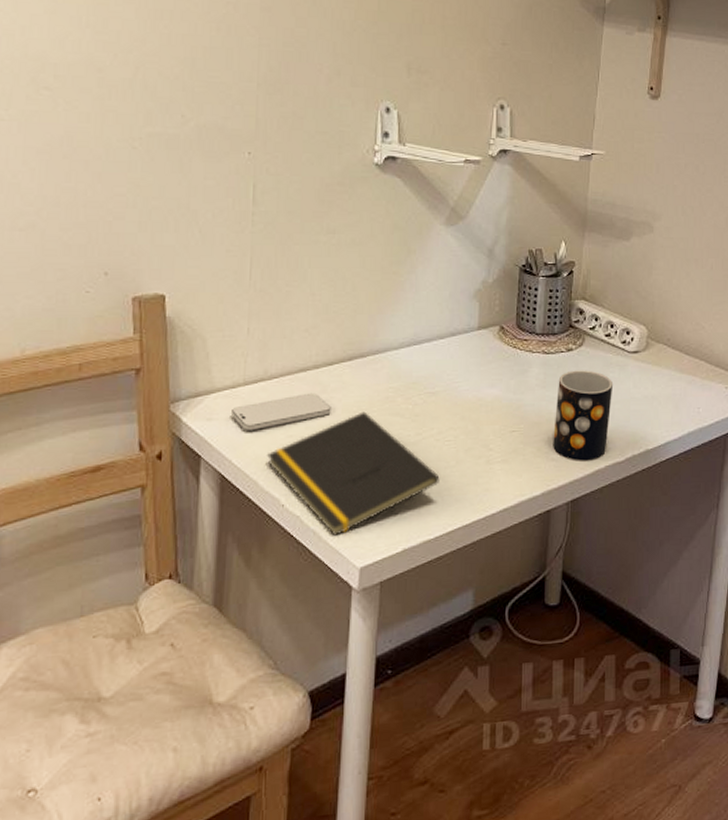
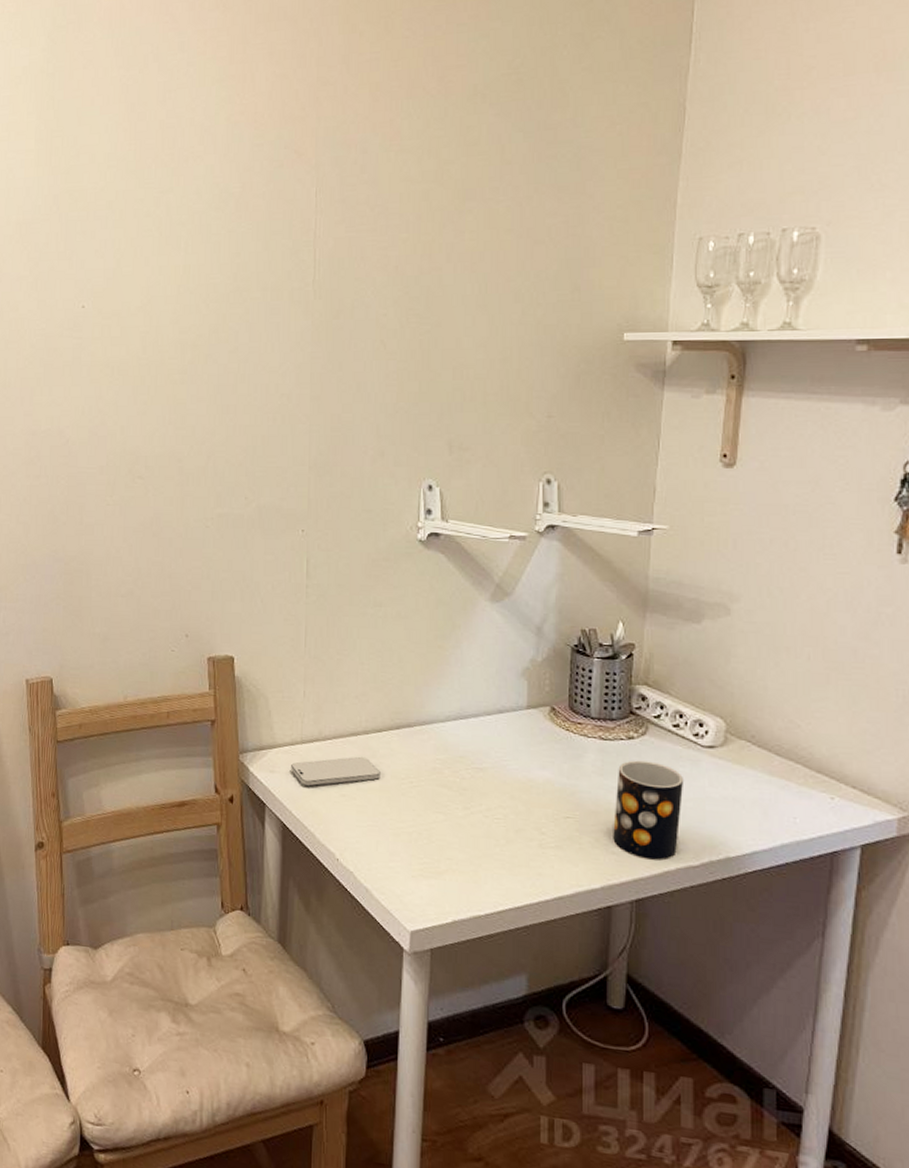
notepad: present [267,411,440,536] -> none [323,779,489,897]

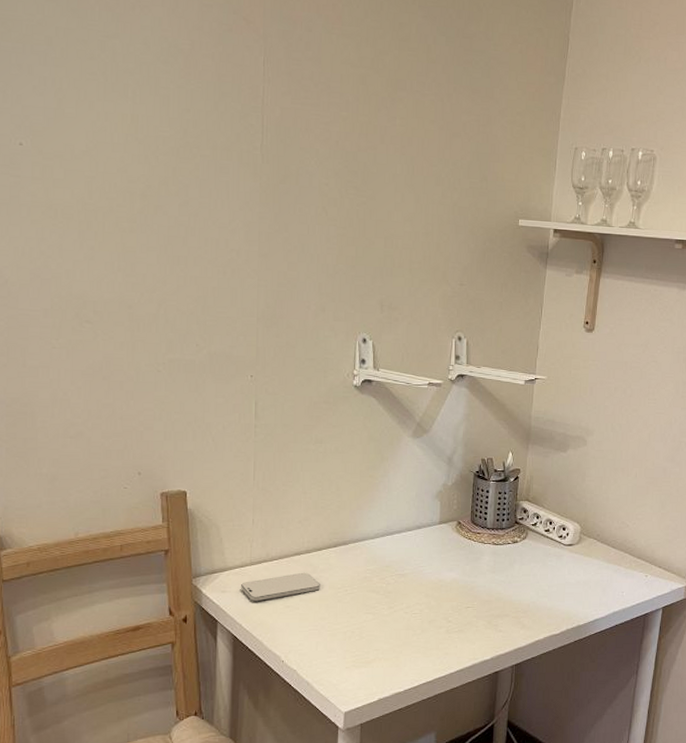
mug: present [613,760,685,860] -> none [501,559,552,633]

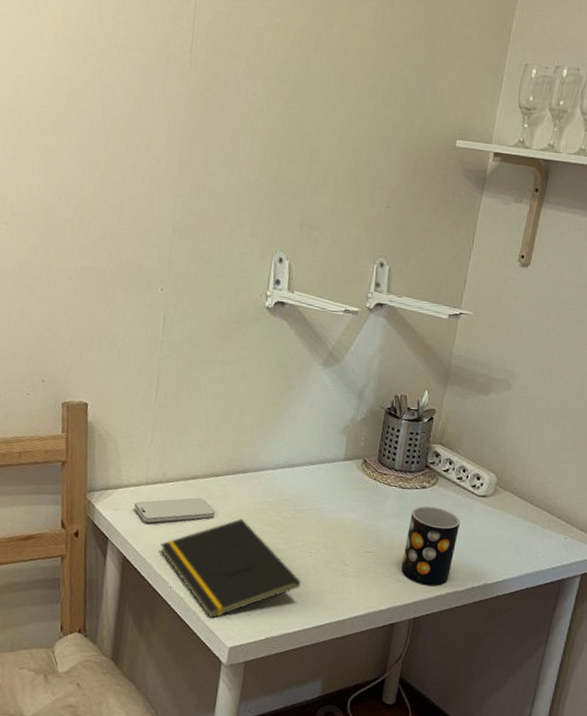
notepad: none [270,588,408,686] -> present [161,518,301,618]
mug: none [501,559,552,633] -> present [401,505,461,586]

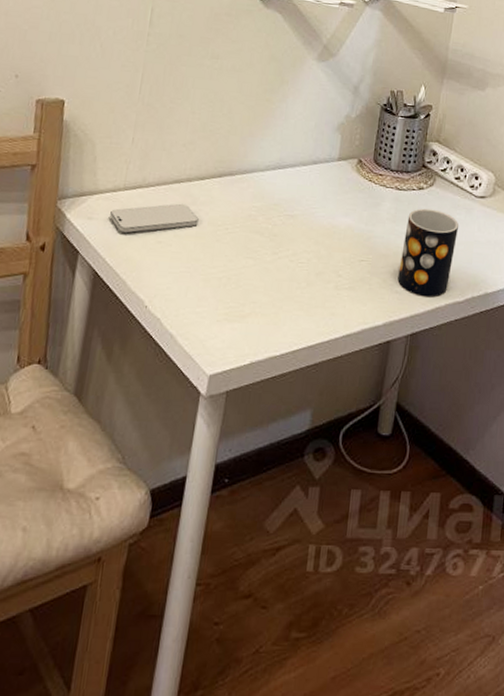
notepad: present [161,518,301,618] -> none [137,226,291,342]

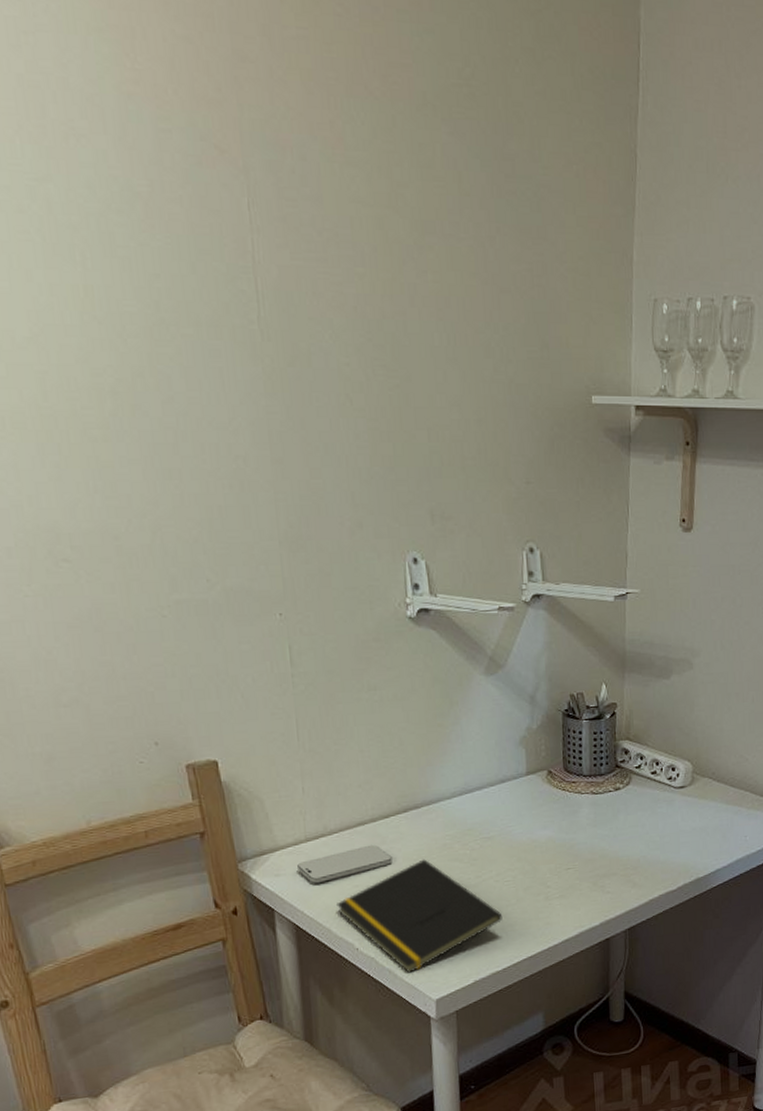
notepad: none [137,226,291,342] -> present [337,859,503,973]
mug: present [397,208,459,297] -> none [607,807,662,892]

